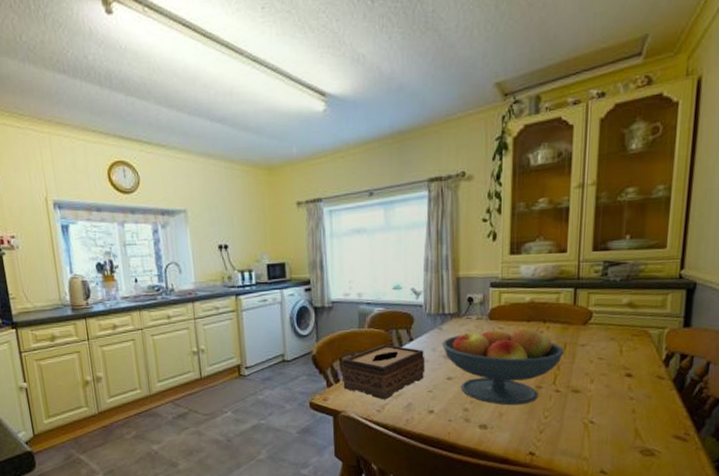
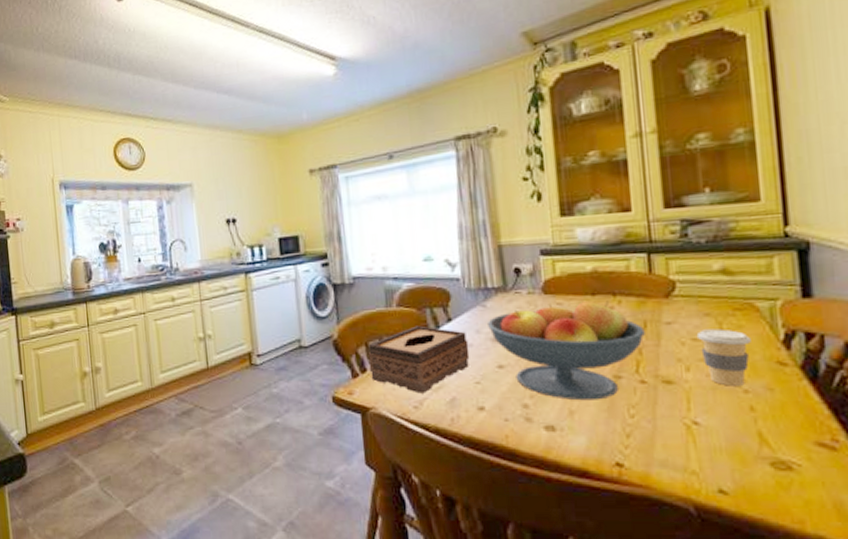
coffee cup: none [602,350,641,395] -> present [696,329,751,386]

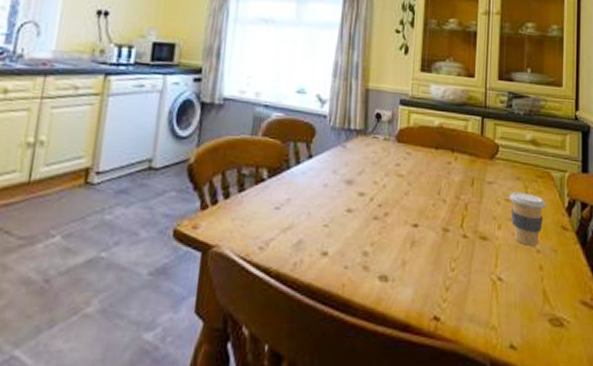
tissue box: present [368,325,470,394] -> none [220,159,324,233]
fruit bowl: present [486,300,647,401] -> none [343,152,473,252]

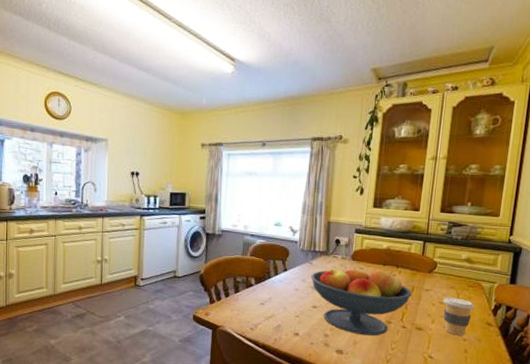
fruit bowl: none [343,152,473,252] -> present [310,267,413,336]

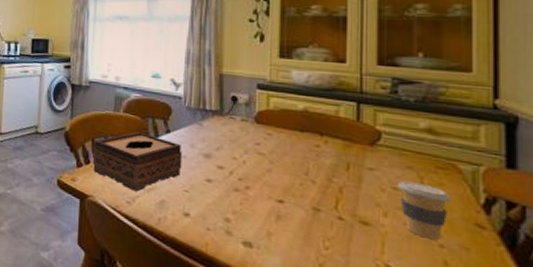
tissue box: none [223,271,296,320] -> present [92,131,183,192]
fruit bowl: present [310,267,413,336] -> none [201,132,349,228]

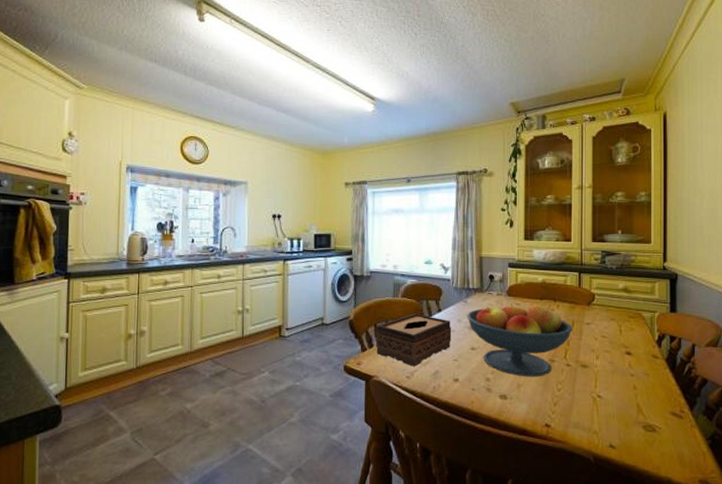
fruit bowl: none [201,132,349,228] -> present [466,303,574,377]
coffee cup: present [396,180,451,240] -> none [605,330,638,371]

